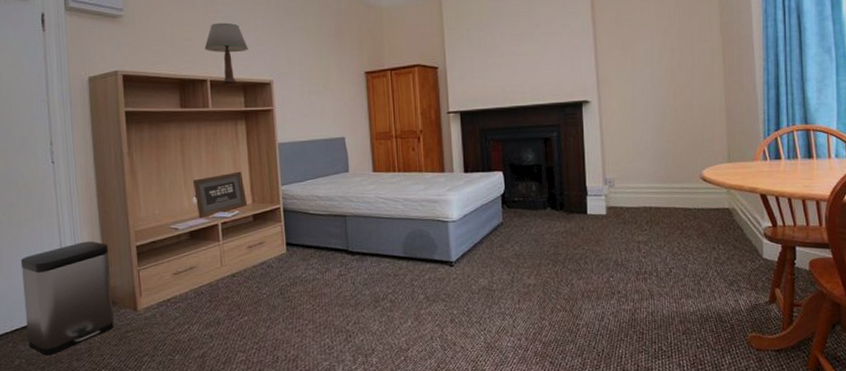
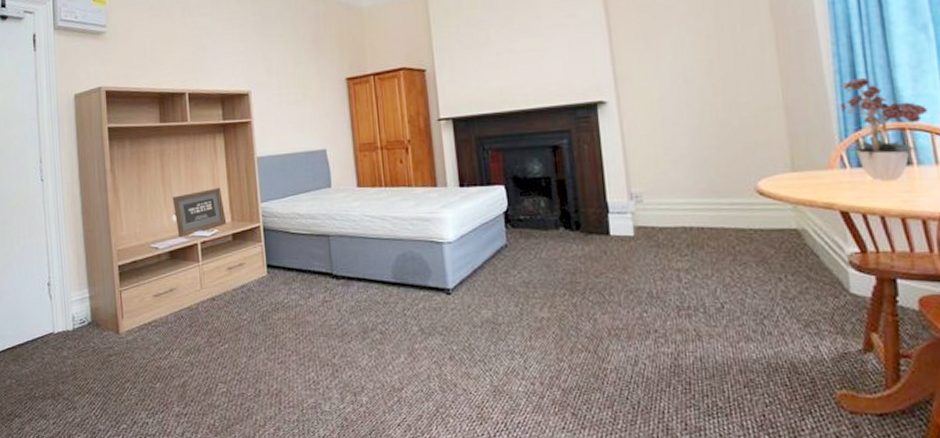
pedal bin: present [20,241,114,356] -> none [12,259,97,377]
table lamp: present [204,22,248,84] -> none [182,33,226,97]
flower arrangement: none [766,89,827,171] -> present [840,78,928,182]

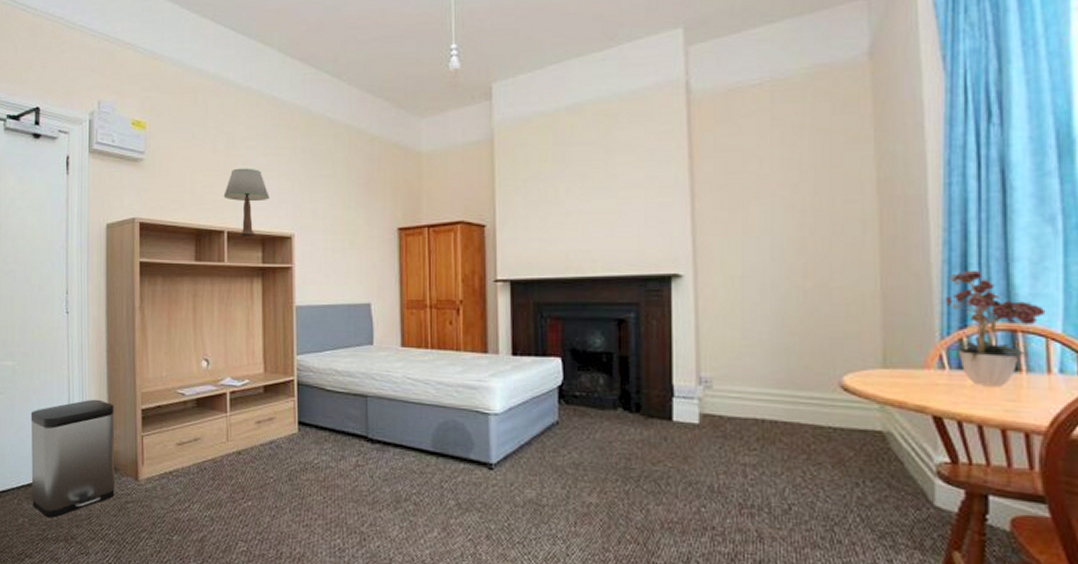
pedal bin: none [12,259,97,377] -> present [30,399,115,518]
picture frame: present [172,187,227,237] -> none [202,335,259,384]
table lamp: none [182,33,226,97] -> present [223,168,270,236]

